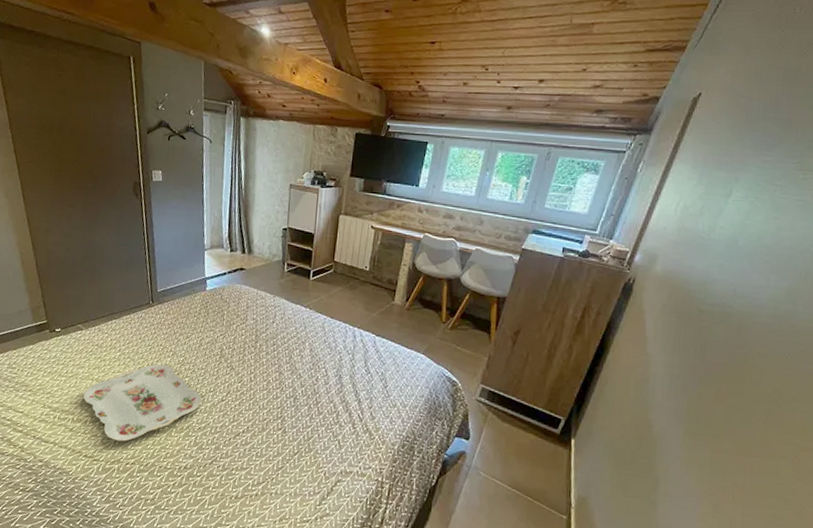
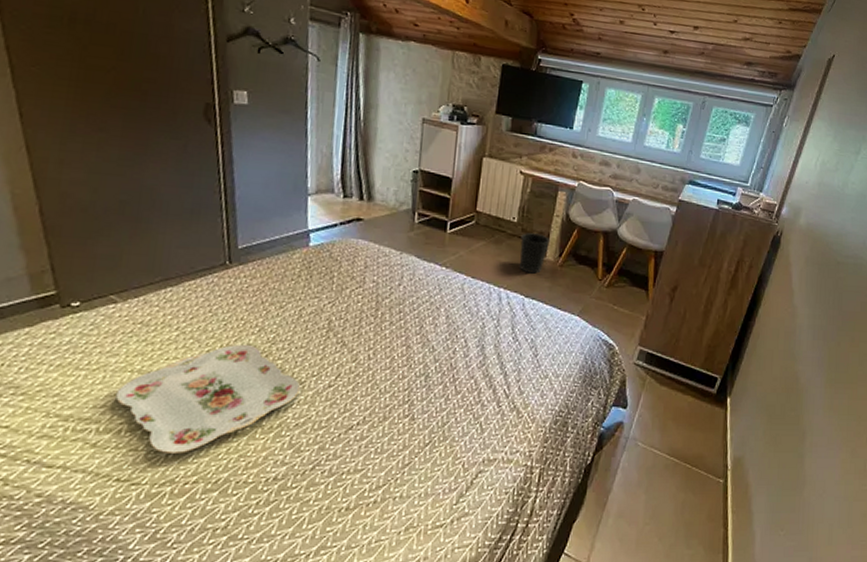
wastebasket: none [371,280,399,316] -> present [520,233,551,274]

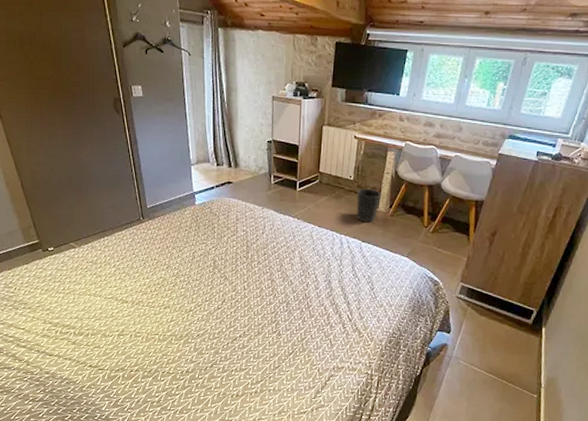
serving tray: present [115,344,300,453] -> none [82,277,198,351]

